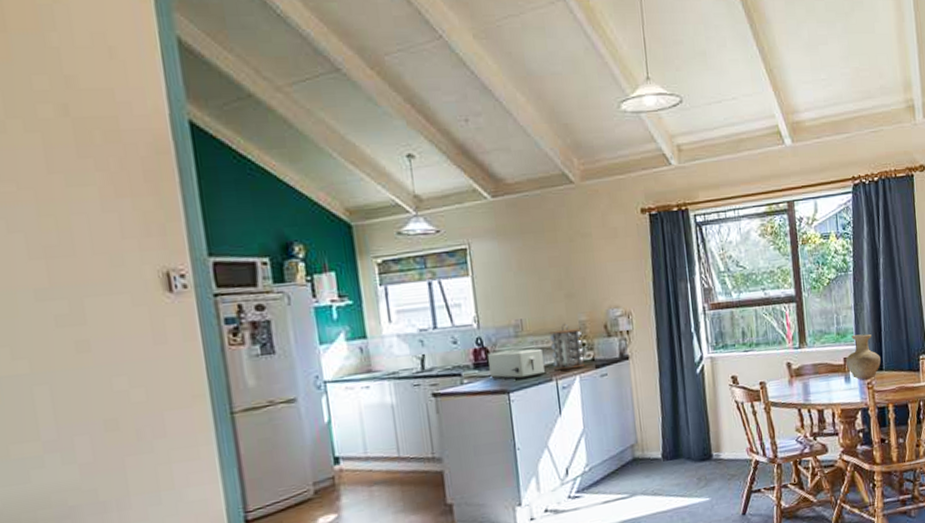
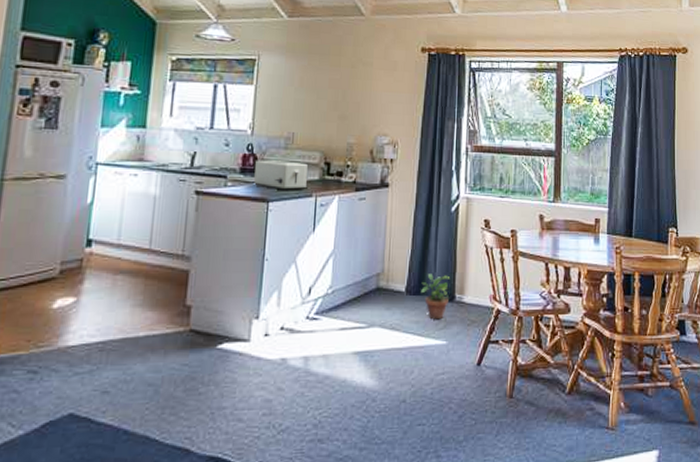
spice rack: present [549,323,585,371] -> none [315,142,348,188]
potted plant: none [677,436,707,480] -> present [421,274,450,320]
vase: present [845,333,881,380] -> none [596,198,631,244]

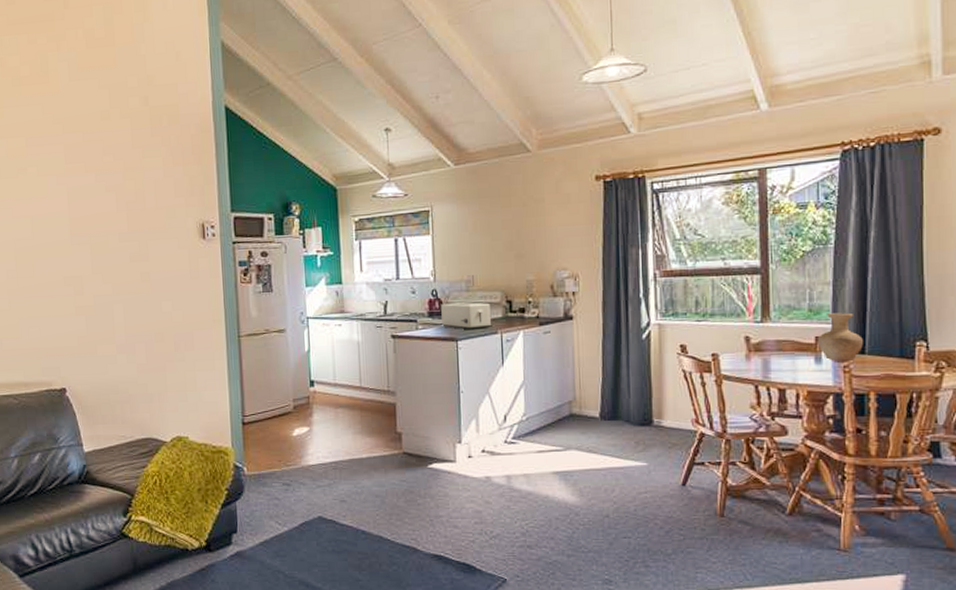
potted plant: present [421,274,450,320] -> none [616,400,647,443]
vase: none [596,198,631,244] -> present [817,312,863,362]

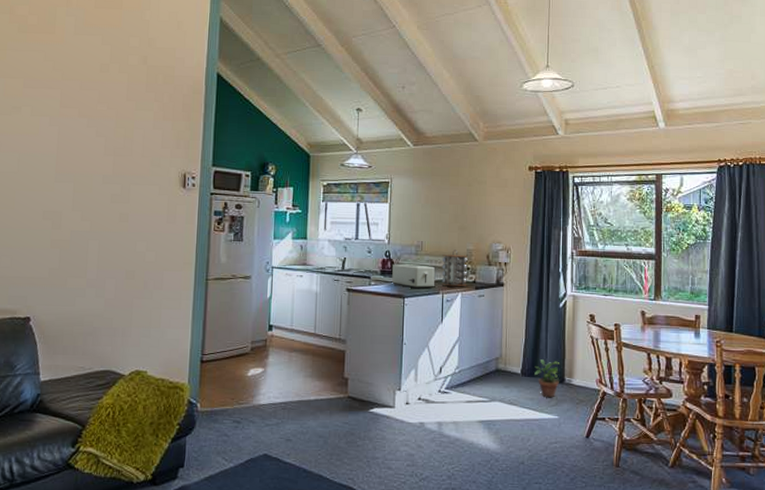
spice rack: none [497,281,529,325] -> present [441,249,468,287]
potted plant: none [616,400,647,443] -> present [534,359,560,398]
vase: present [817,312,863,362] -> none [697,296,731,338]

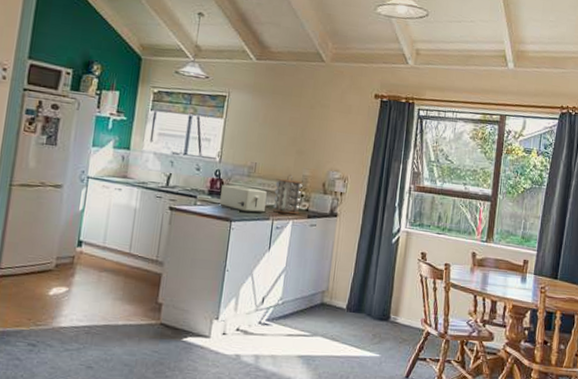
potted plant: present [534,359,560,398] -> none [360,295,386,336]

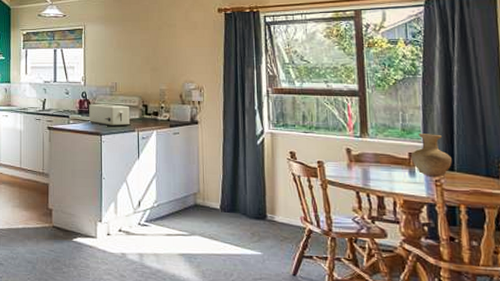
spice rack: present [272,174,303,215] -> none [136,89,162,125]
vase: none [525,242,557,284] -> present [410,133,452,177]

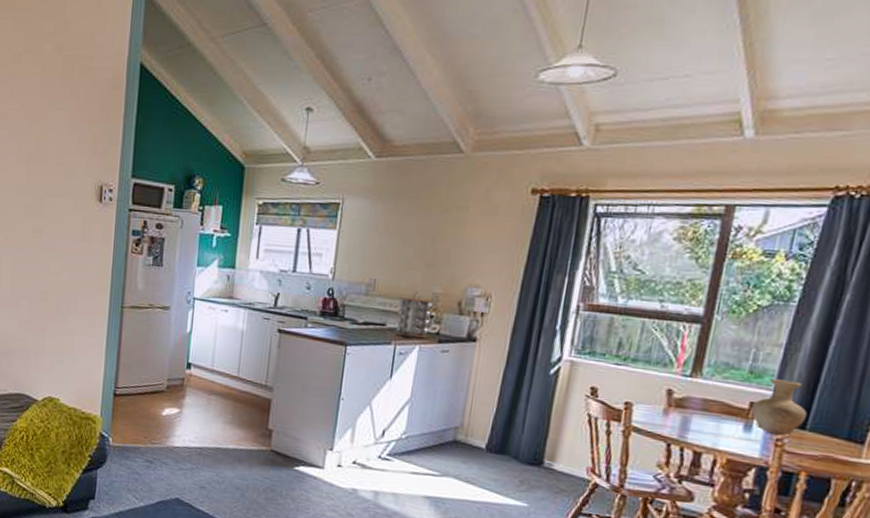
toaster: present [89,104,130,127] -> none [333,304,388,337]
spice rack: none [136,89,162,125] -> present [394,291,433,339]

